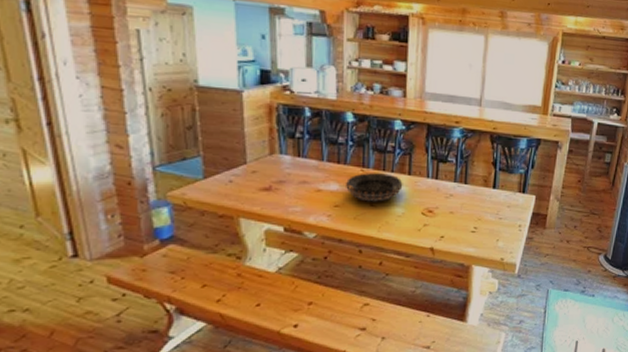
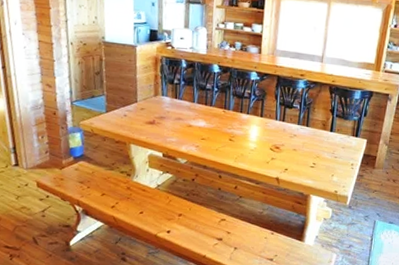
decorative bowl: present [345,173,403,202] -> none [210,113,256,138]

